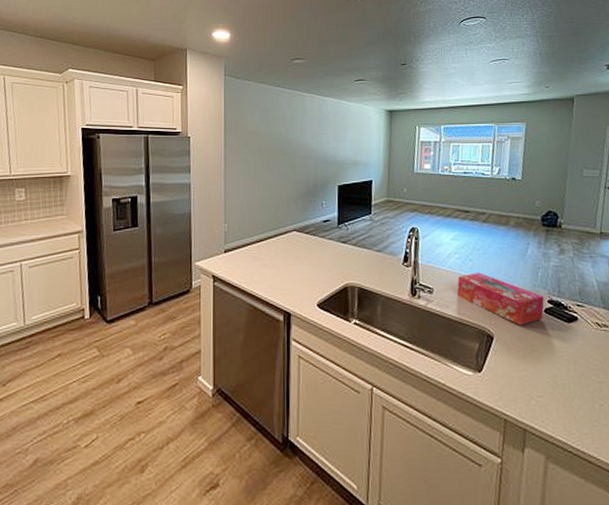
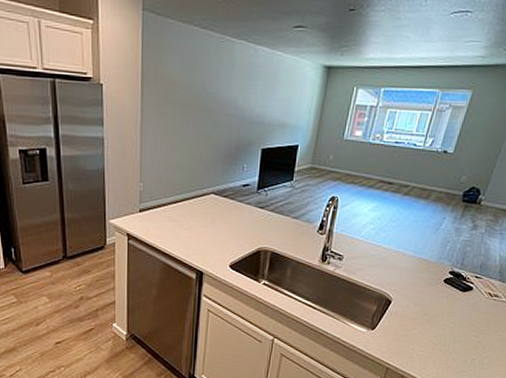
tissue box: present [457,273,545,326] -> none [365,243,447,293]

